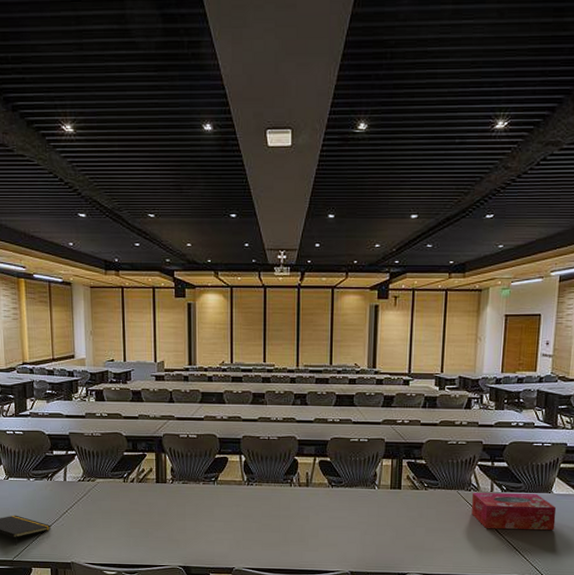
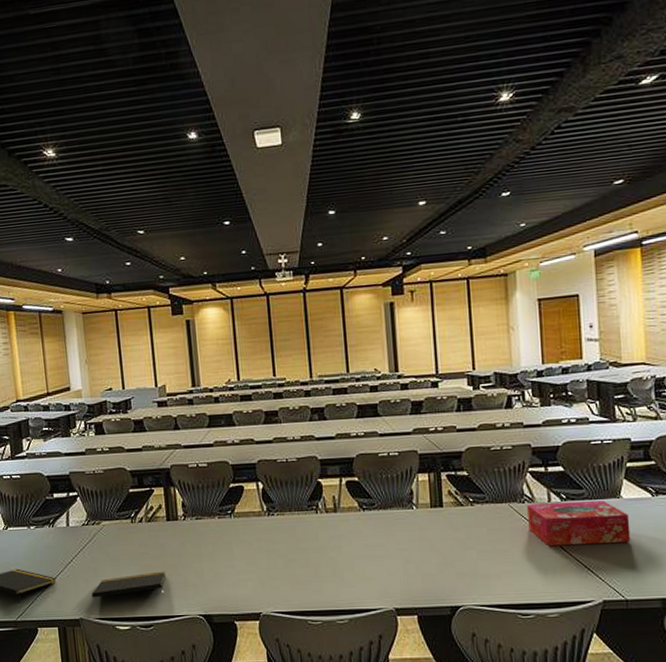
notepad: none [83,526,152,548] -> present [92,571,167,598]

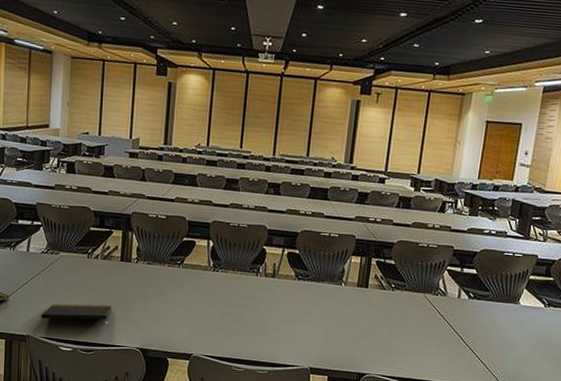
tissue box: present [527,501,631,547] -> none [437,297,523,343]

